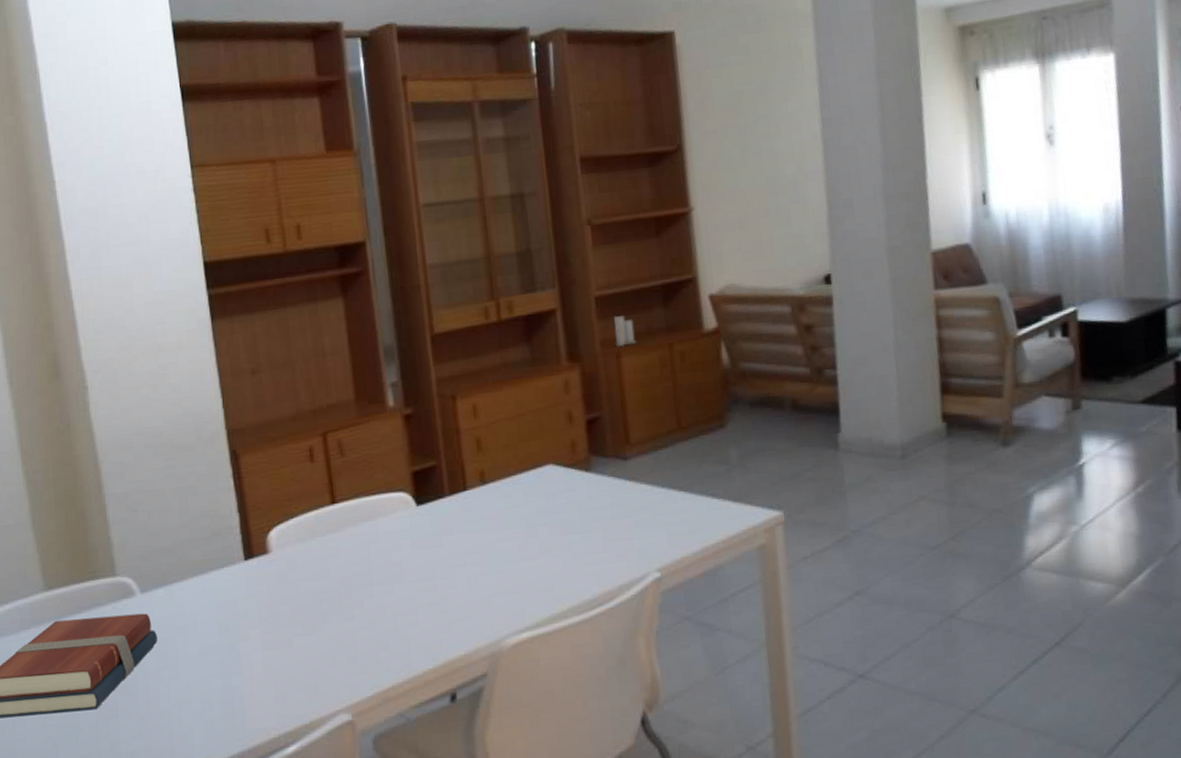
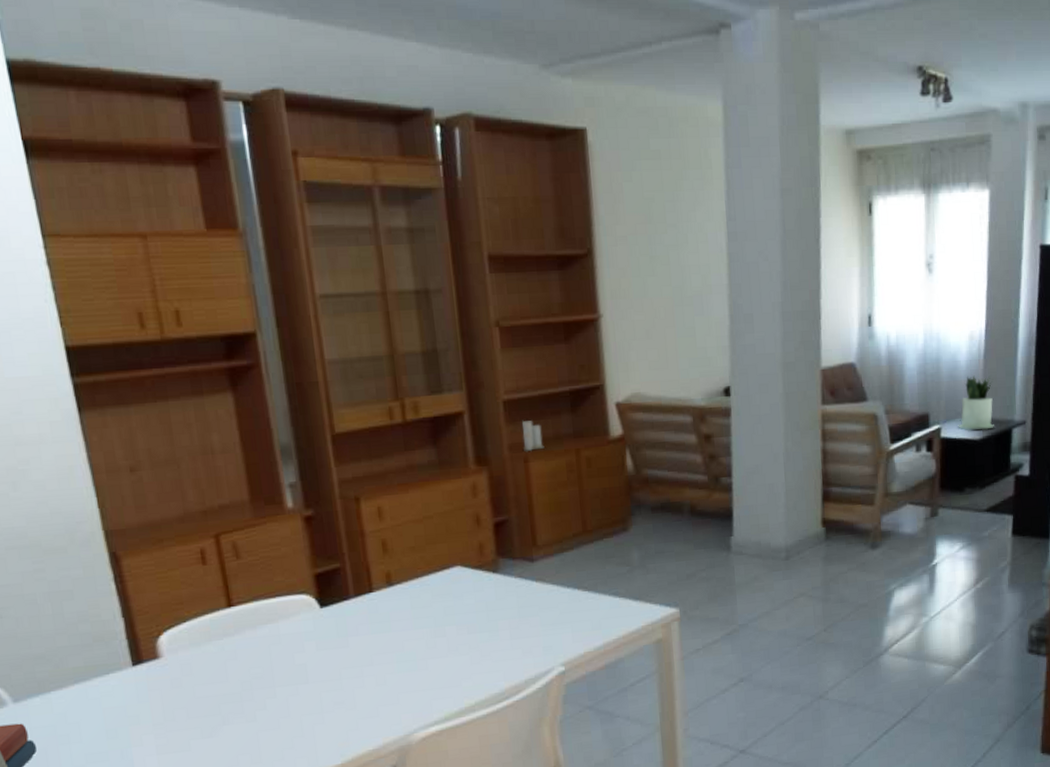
planter: none [1098,250,1144,313] -> present [958,375,995,431]

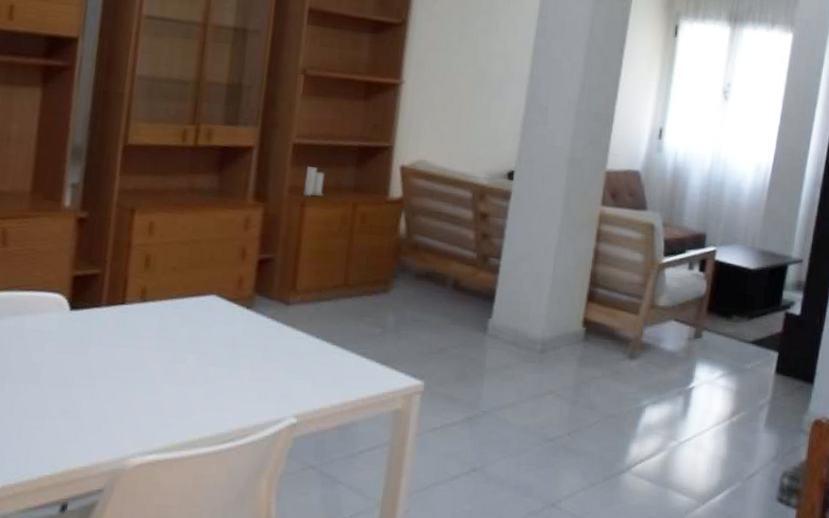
planter: present [958,375,995,431] -> none [733,204,775,262]

